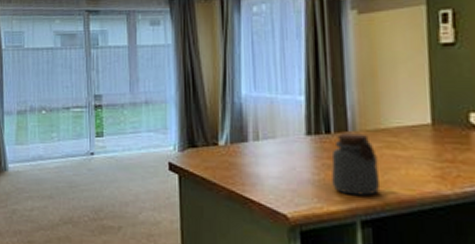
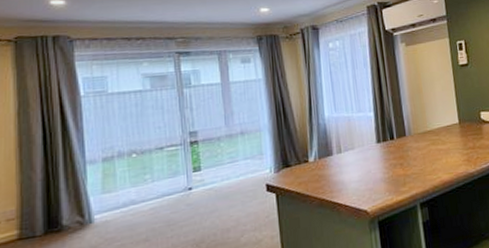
jar: present [331,133,381,196] -> none [396,136,431,185]

